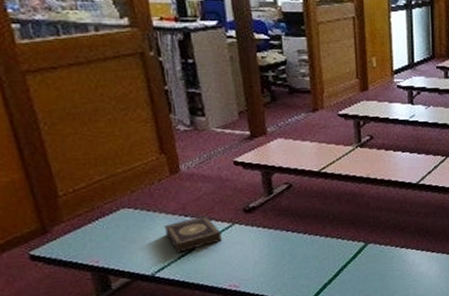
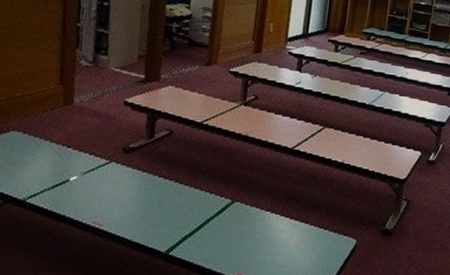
book: present [164,215,222,253] -> none [46,149,98,182]

